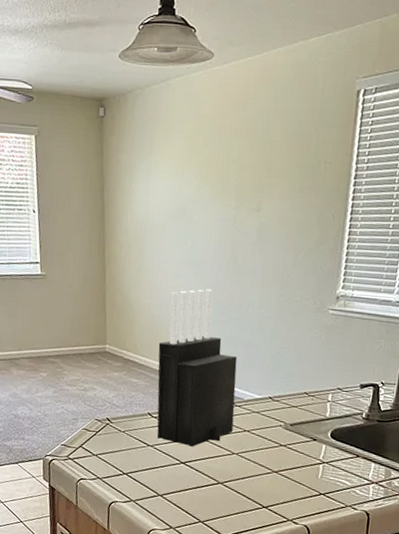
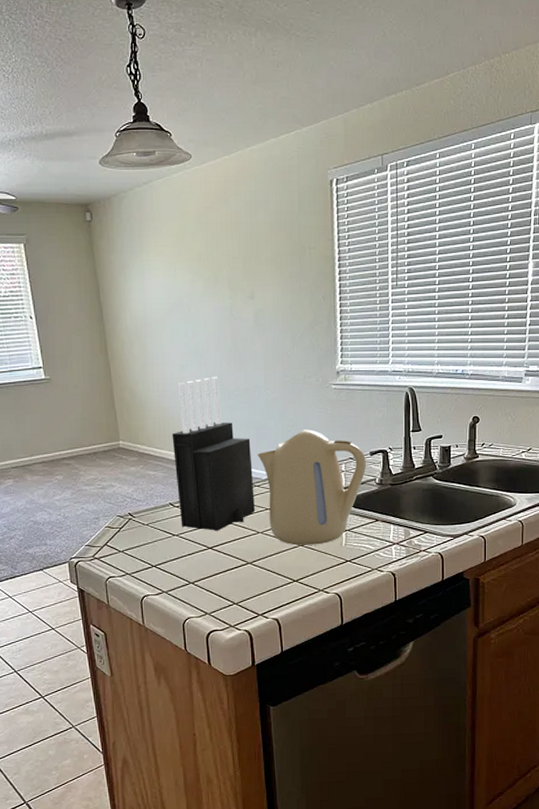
kettle: none [242,353,356,474] -> present [257,429,367,545]

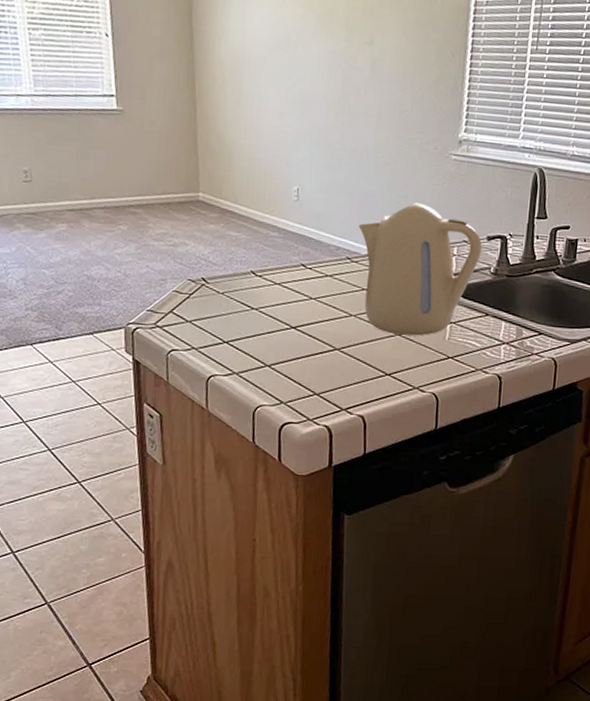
knife block: present [172,376,255,531] -> none [261,129,353,309]

